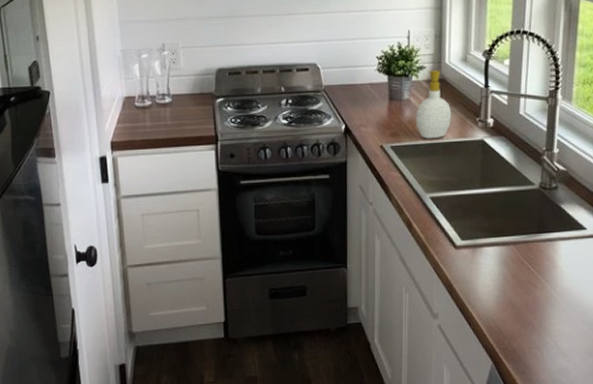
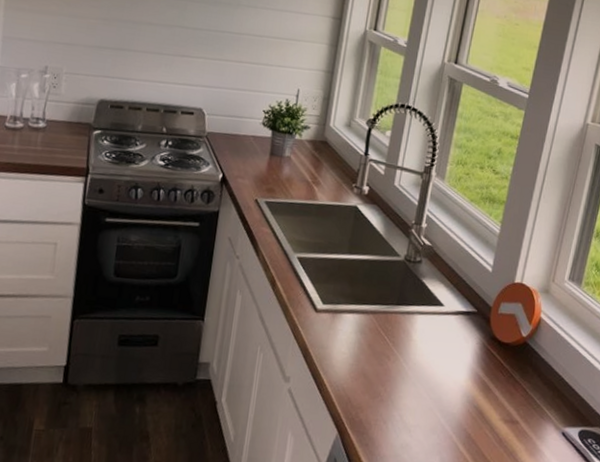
soap bottle: present [415,70,452,139] -> none [293,131,330,200]

